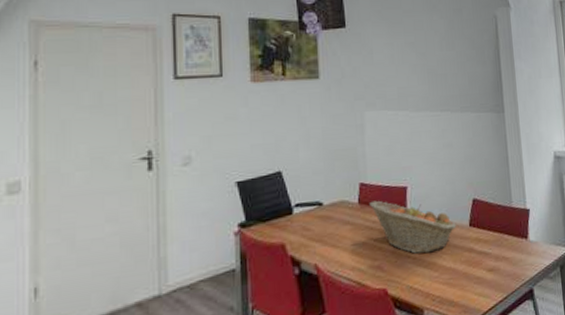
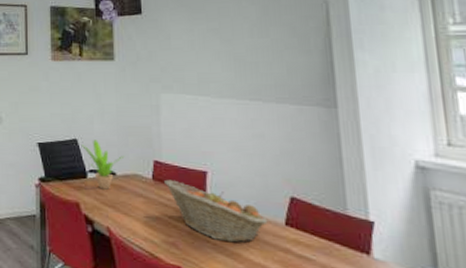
potted plant: none [285,169,332,224] -> present [81,139,125,190]

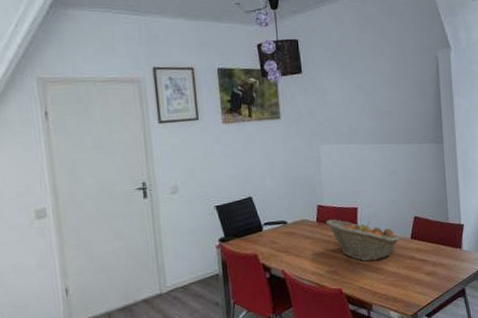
potted plant: present [81,139,125,190] -> none [255,195,294,239]

